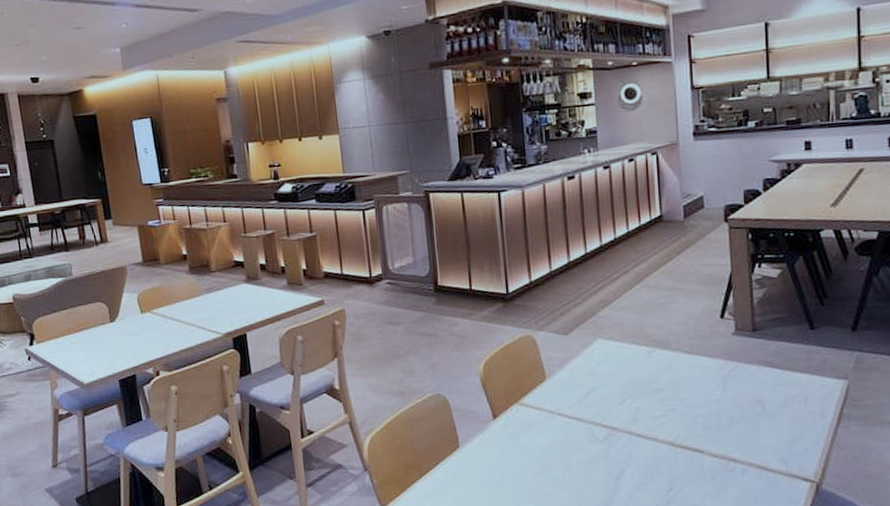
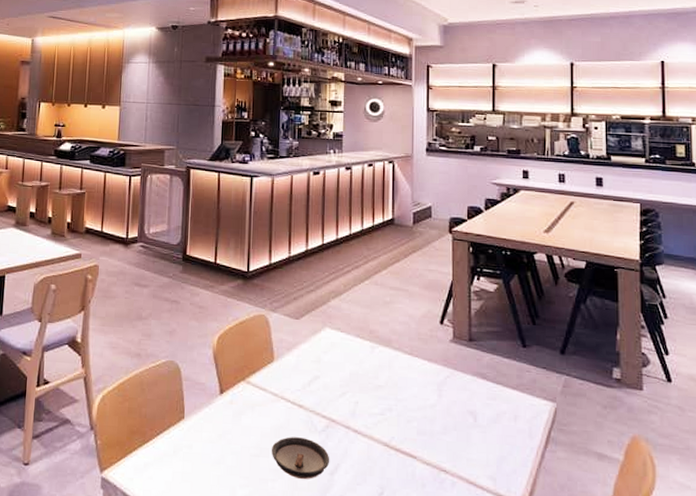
saucer: none [554,449,615,487] -> present [272,437,330,479]

